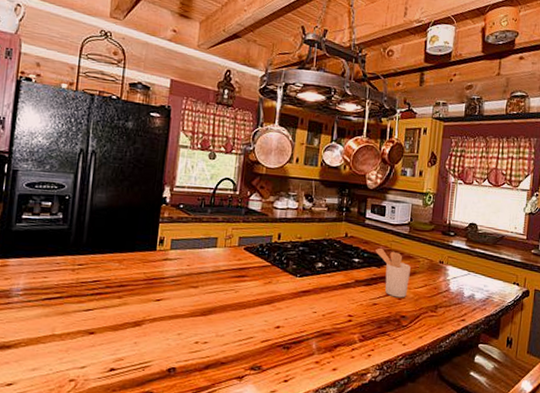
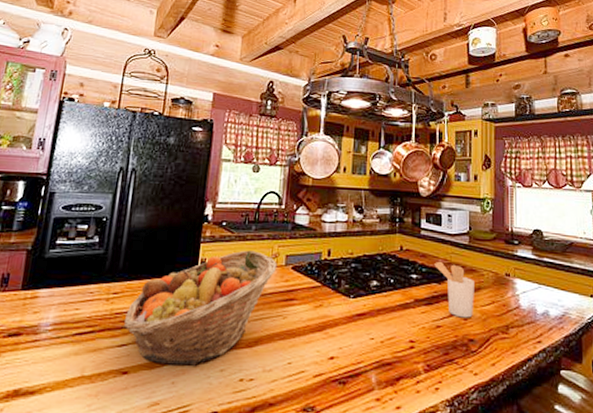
fruit basket: none [88,231,231,329] -> present [123,250,278,366]

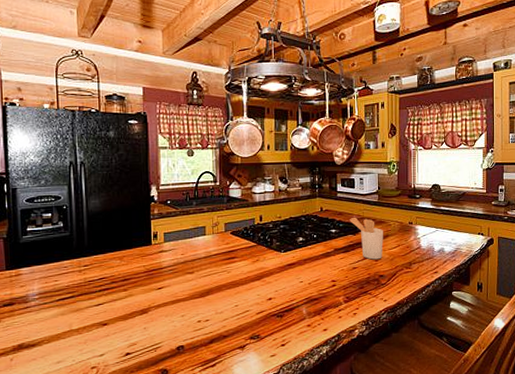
fruit basket: present [123,250,278,366] -> none [96,222,218,316]

